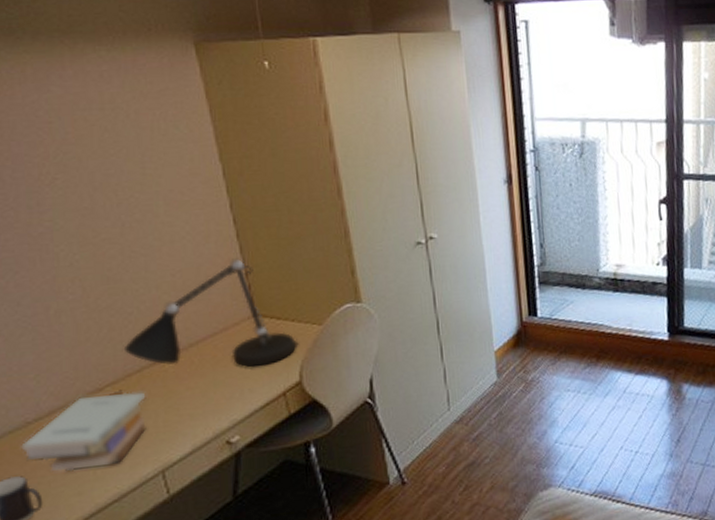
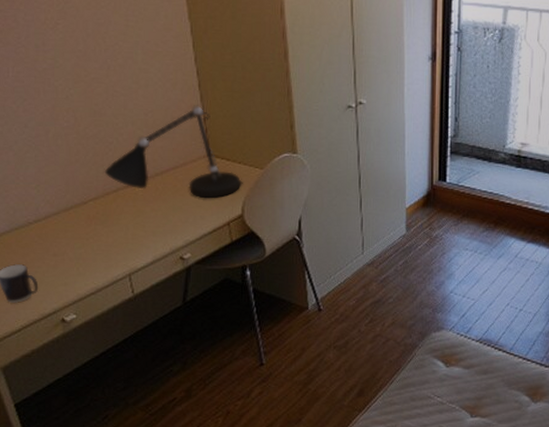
books: present [21,392,146,472] -> none [24,207,120,266]

